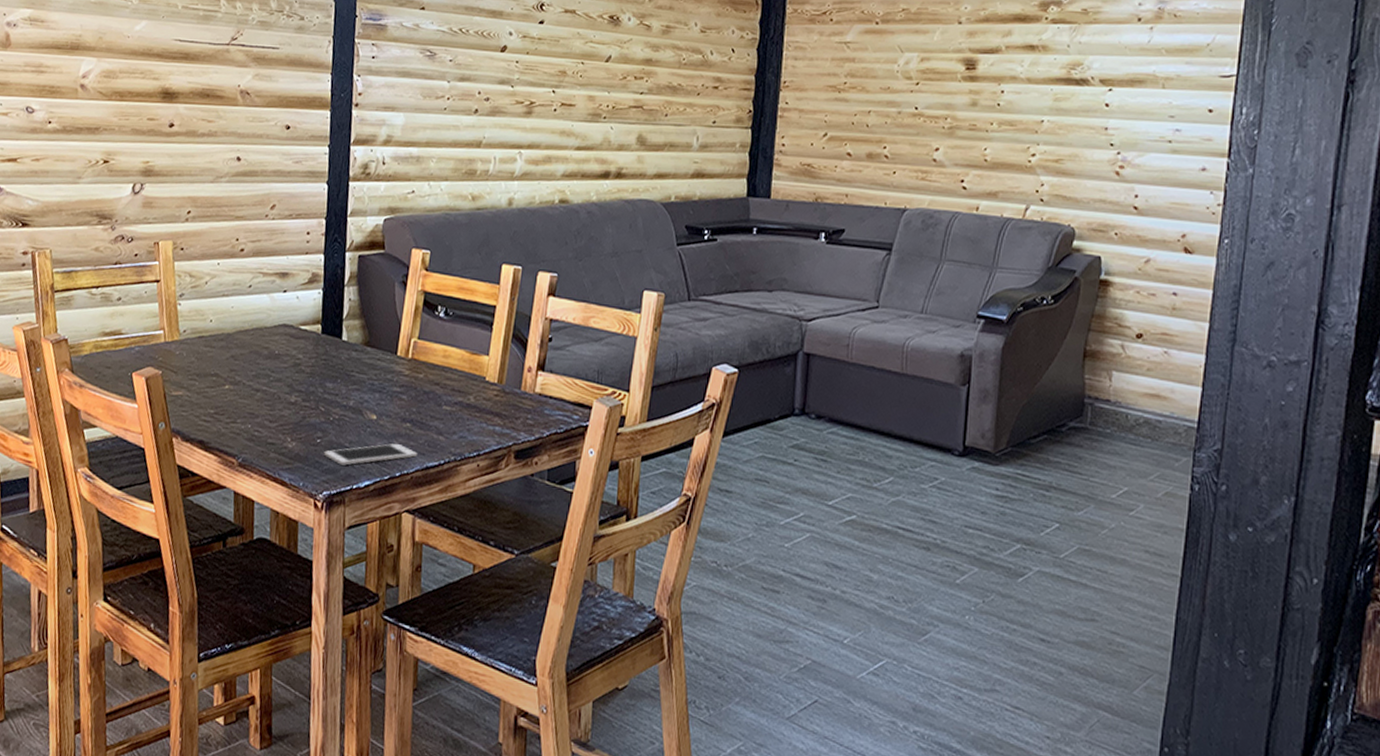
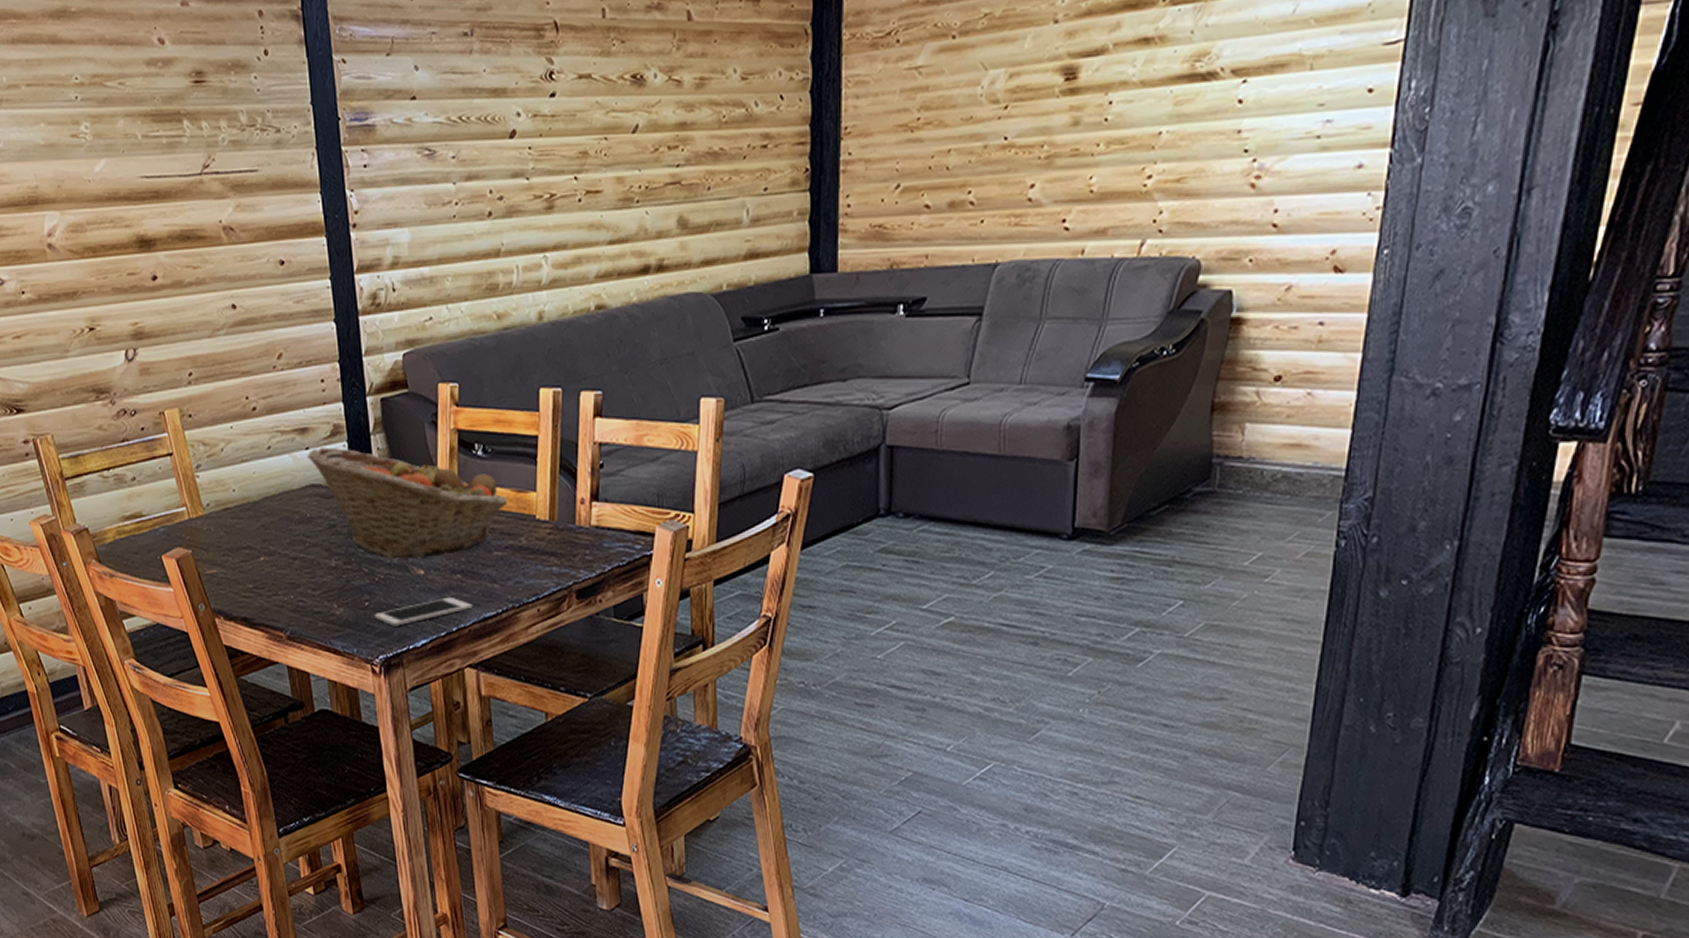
fruit basket: none [283,292,462,405] -> present [307,447,508,559]

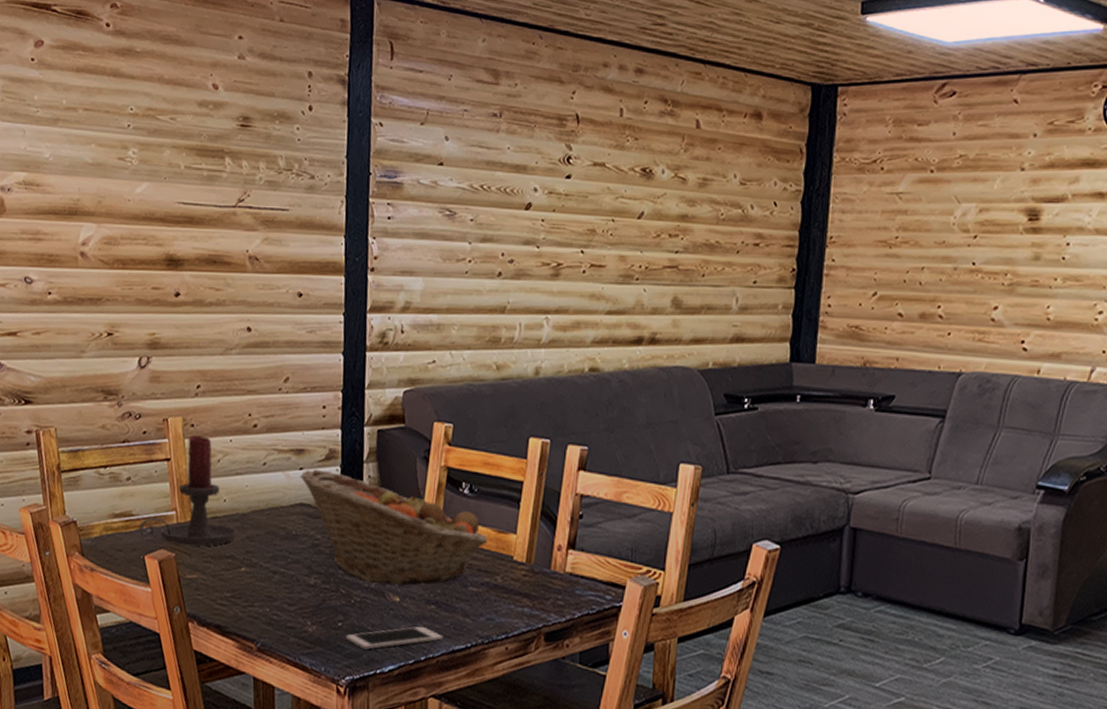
candle holder: none [151,426,251,541] -> present [138,435,238,546]

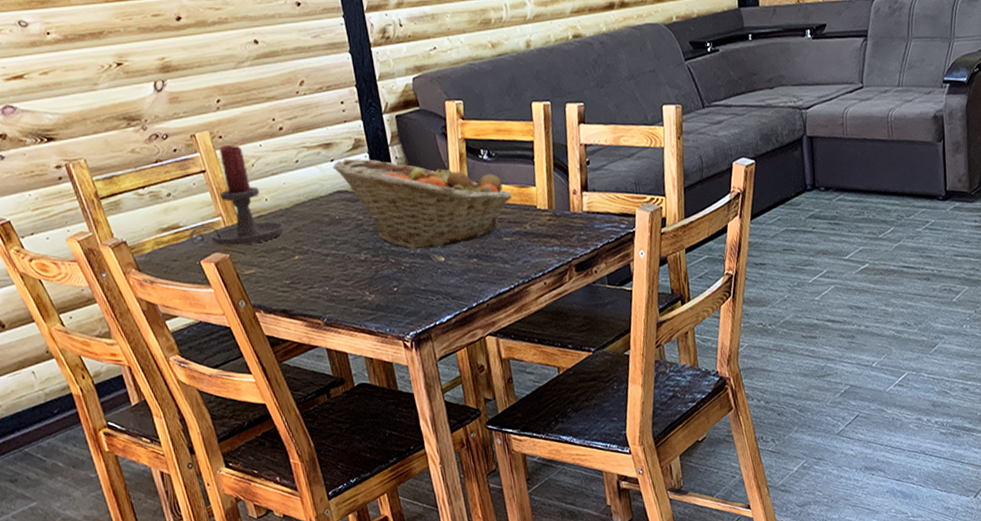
cell phone: present [345,626,443,650] -> none [402,278,489,307]

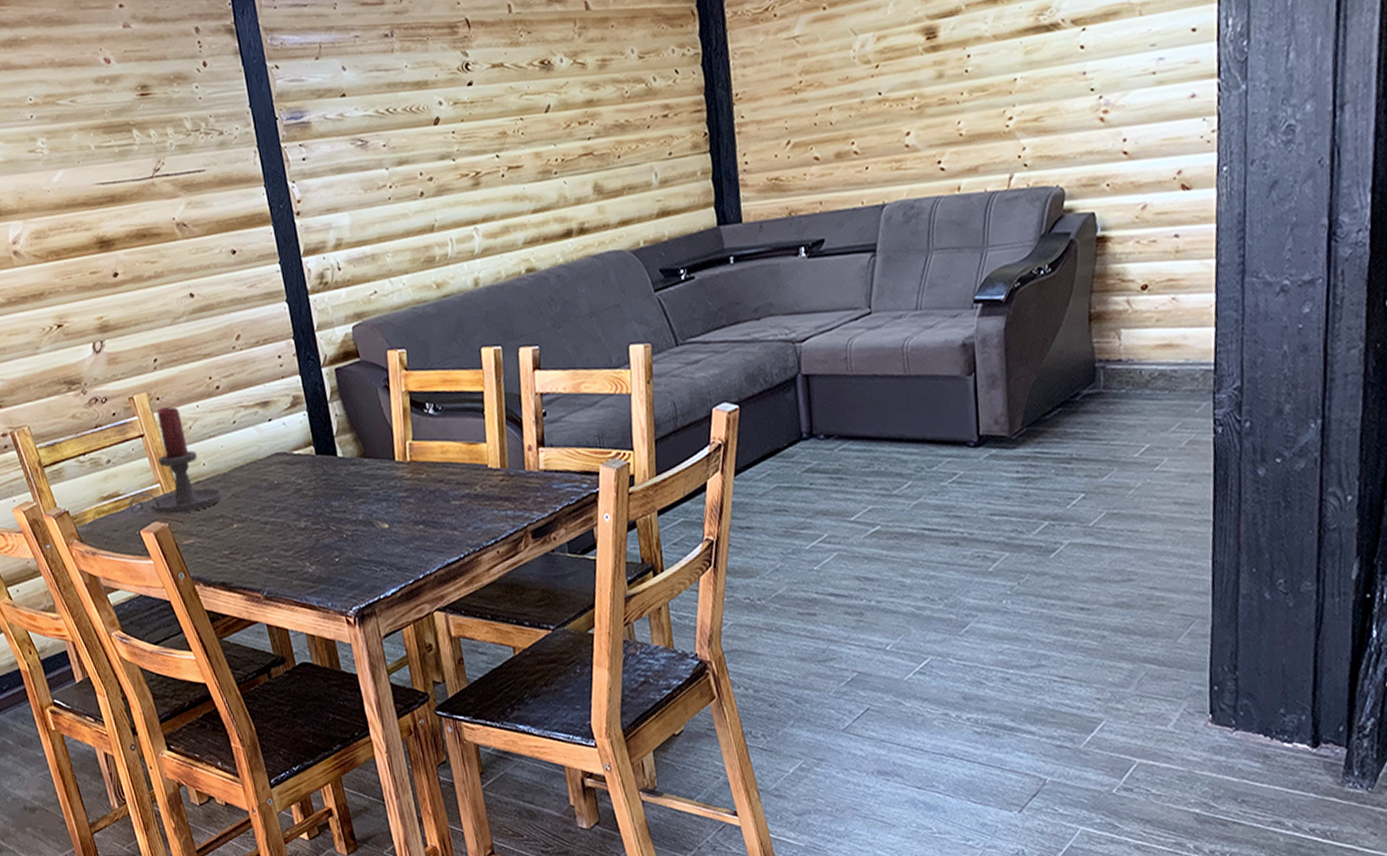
fruit basket: present [332,158,513,250] -> none [270,414,461,516]

